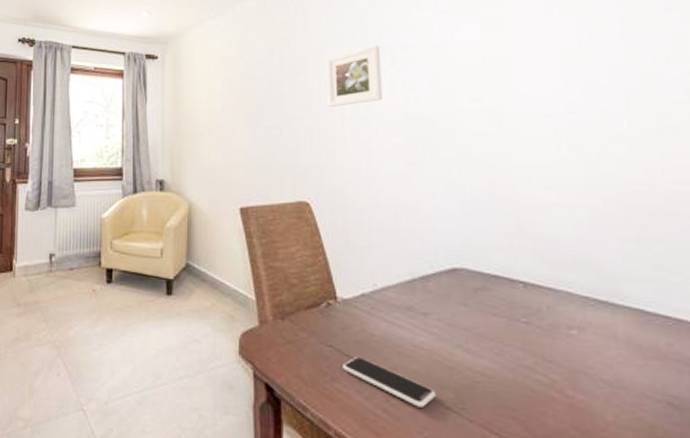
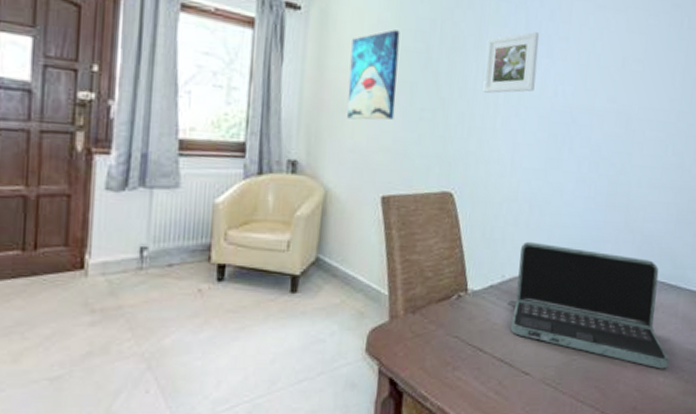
wall art: none [202,63,244,142] -> present [347,29,400,120]
smartphone: present [343,356,437,408] -> none [465,344,541,386]
laptop: none [383,249,617,406] -> present [507,241,669,369]

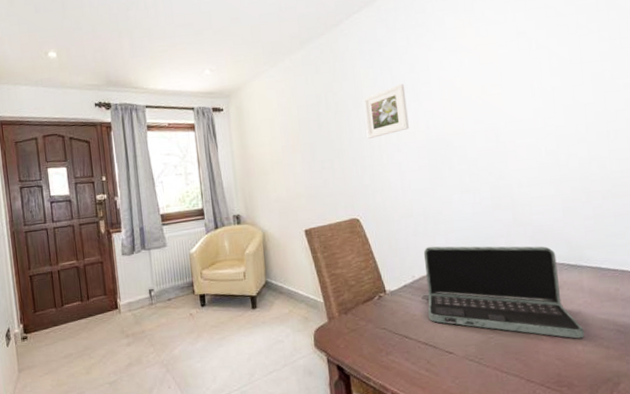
wall art: present [347,29,400,120] -> none [262,108,303,179]

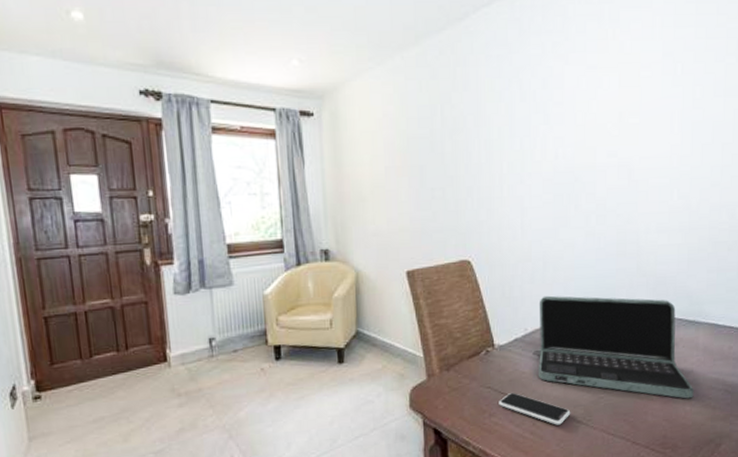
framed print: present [362,83,409,139] -> none [485,101,535,165]
smartphone: none [394,333,463,363] -> present [499,392,571,425]

